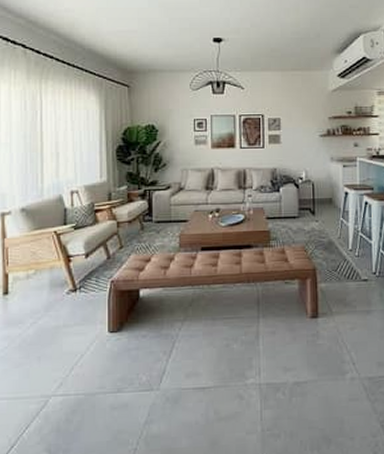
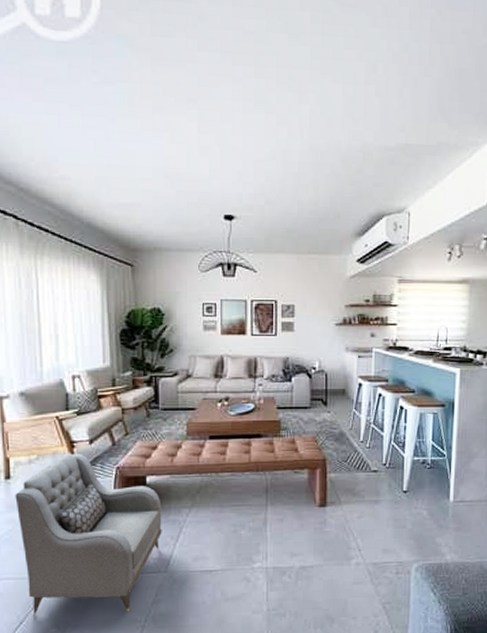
armchair: none [12,267,155,440] -> present [15,453,162,617]

